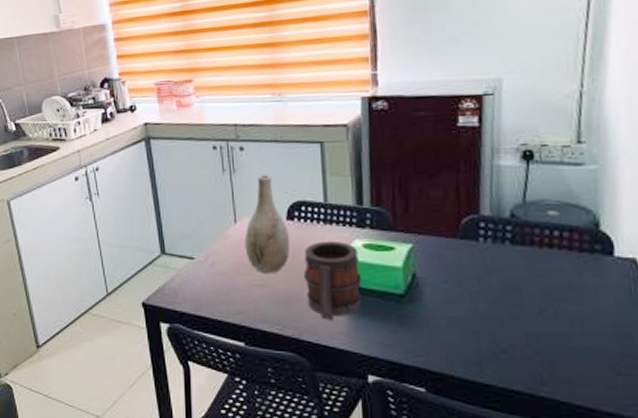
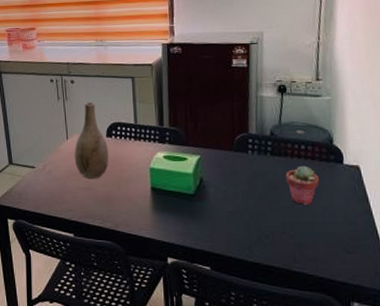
mug: present [304,240,362,320] -> none [119,153,163,215]
potted succulent: none [531,258,580,310] -> present [286,165,320,205]

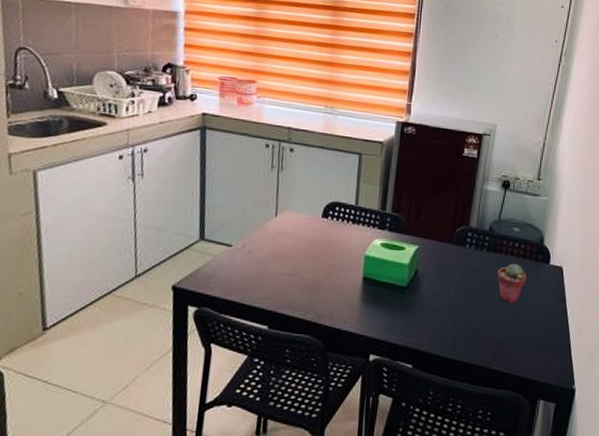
vase: present [74,101,109,180] -> none [281,174,323,265]

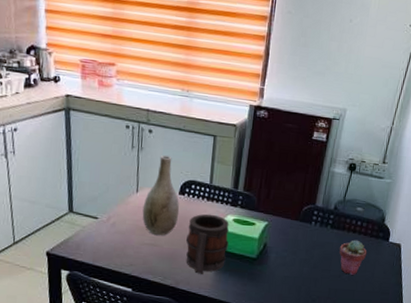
vase: none [281,174,323,265] -> present [142,154,180,236]
mug: none [329,238,377,307] -> present [186,214,229,274]

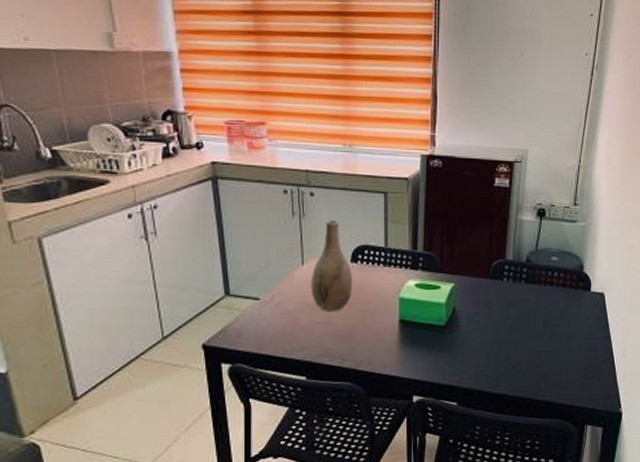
mug: present [186,214,229,274] -> none [364,281,412,351]
potted succulent: present [339,239,367,275] -> none [538,293,568,333]

